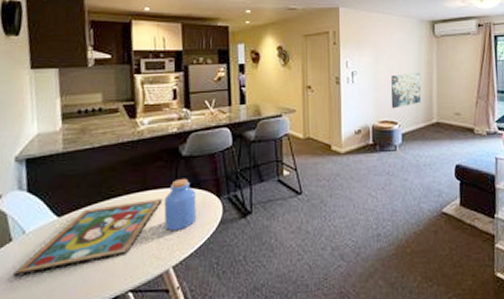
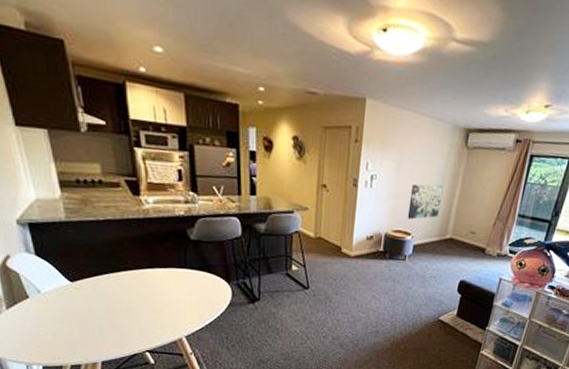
framed painting: present [13,197,163,277] -> none [36,276,173,329]
jar: present [163,178,197,232] -> none [174,261,206,308]

